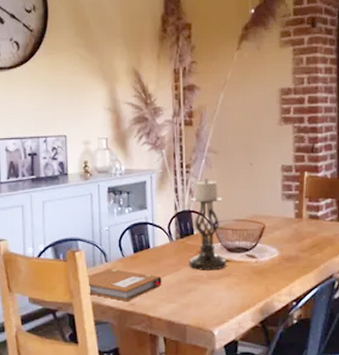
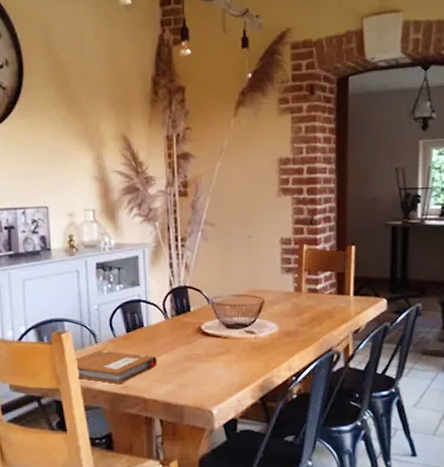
candle holder: present [189,178,227,270] -> none [185,252,225,348]

